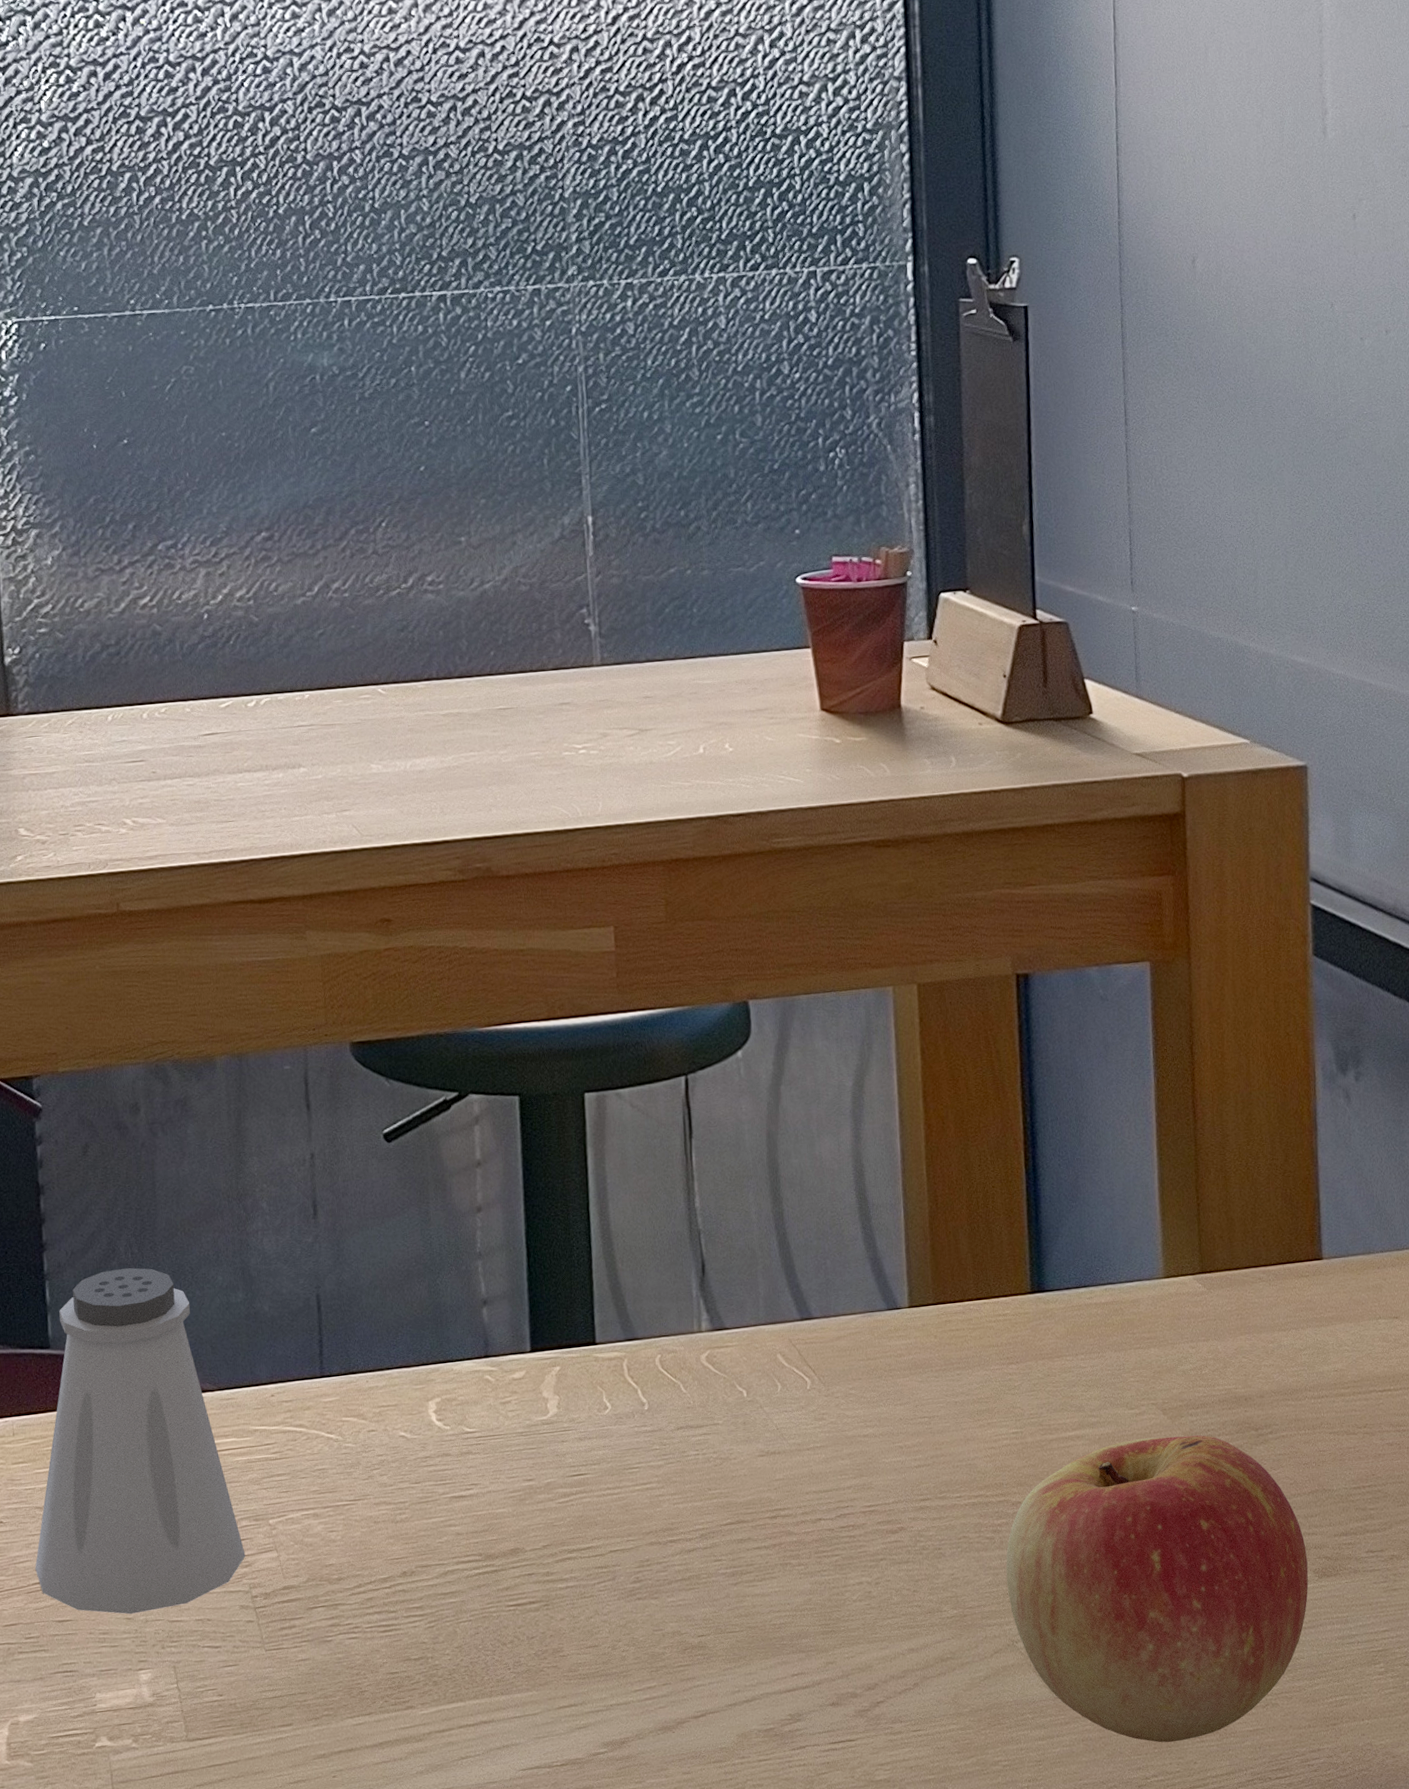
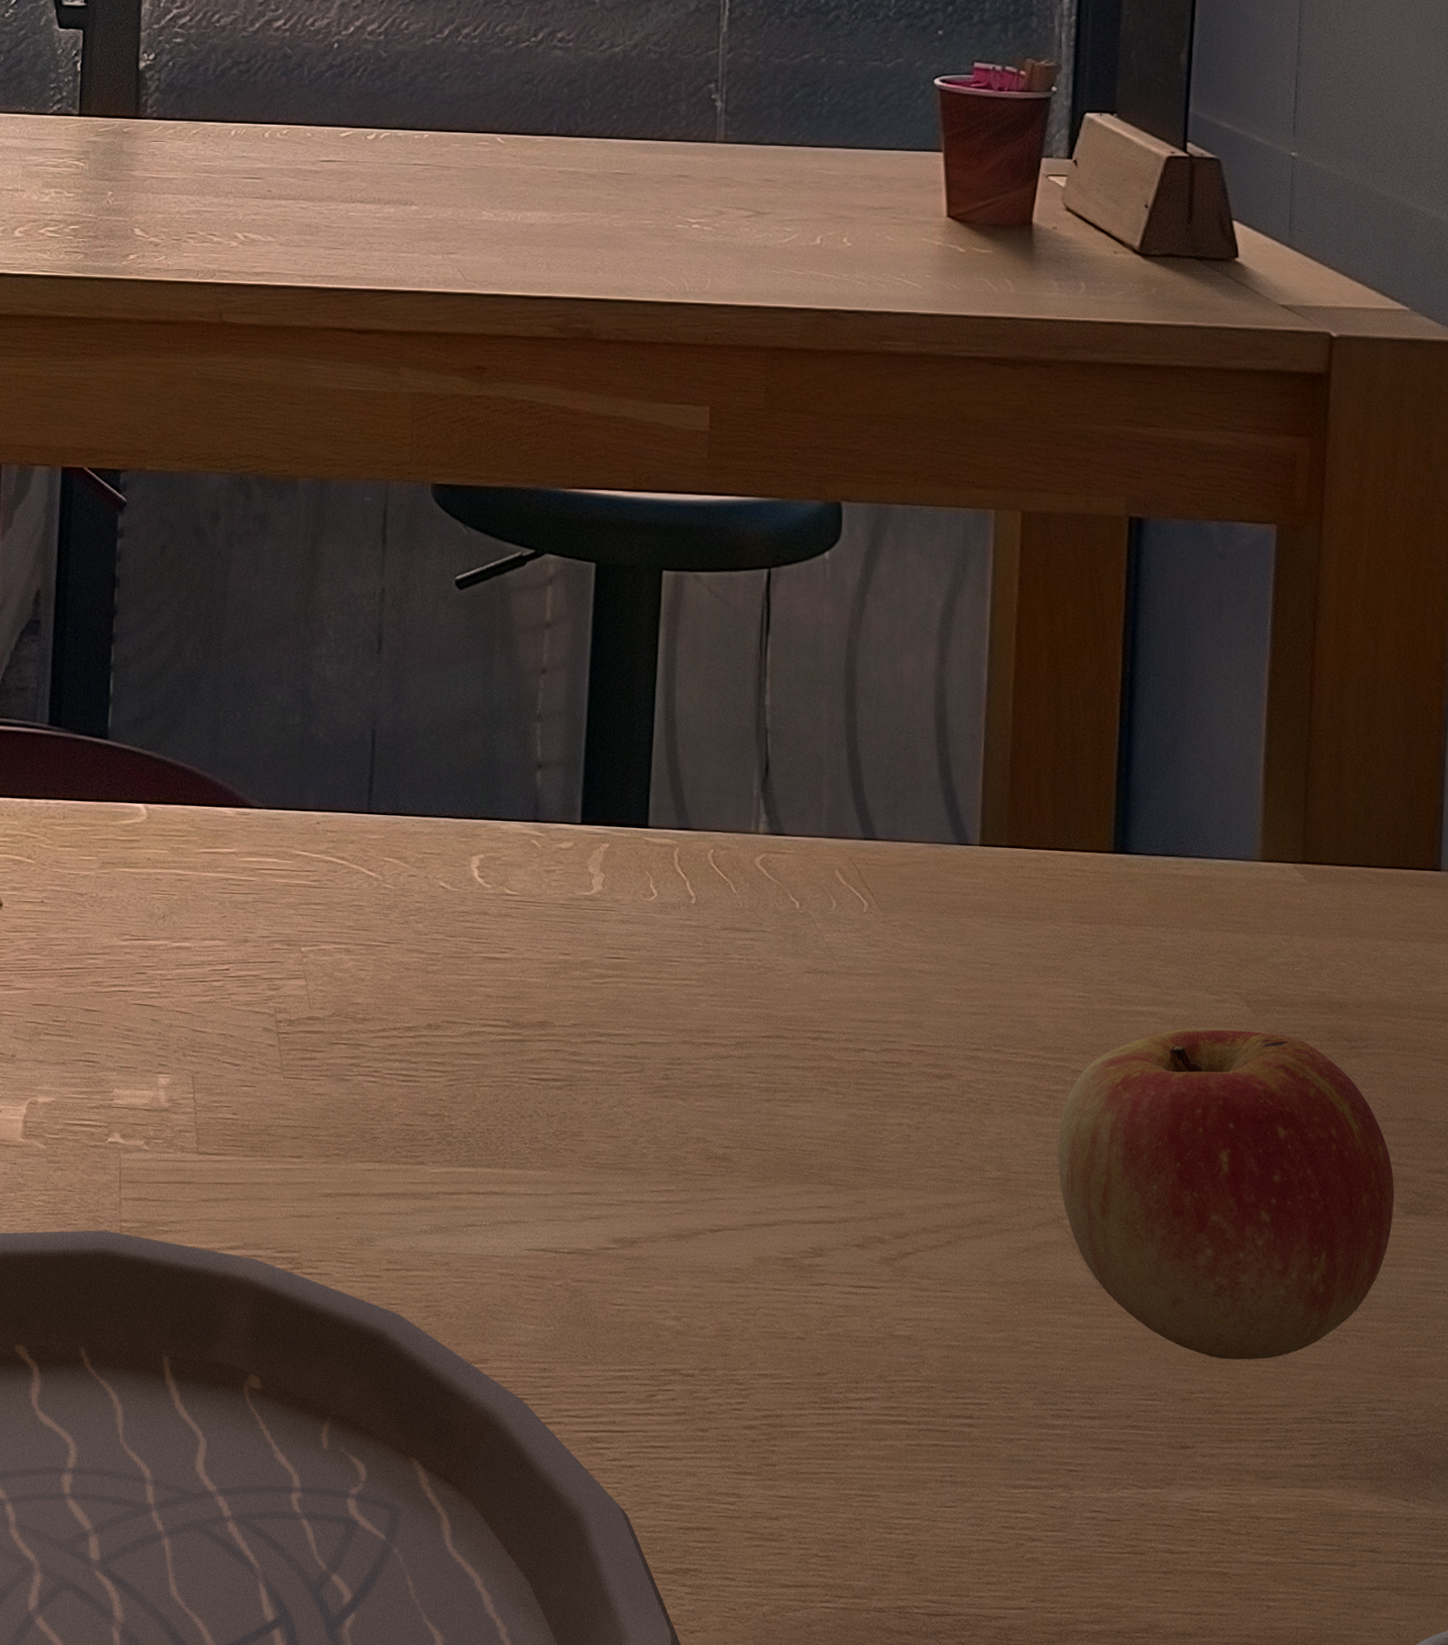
saltshaker: present [35,1267,246,1615] -> none [70,672,275,1016]

